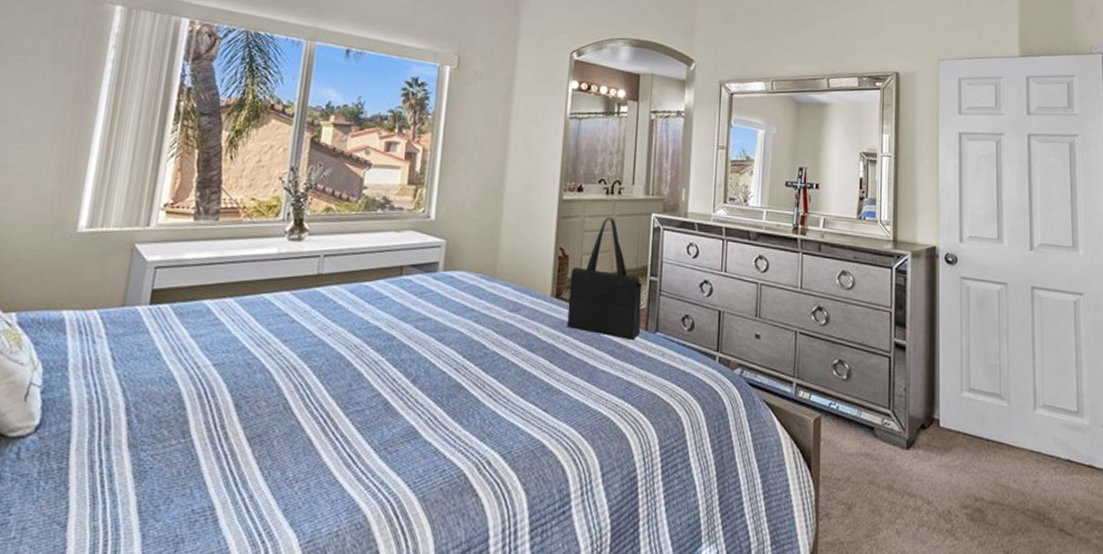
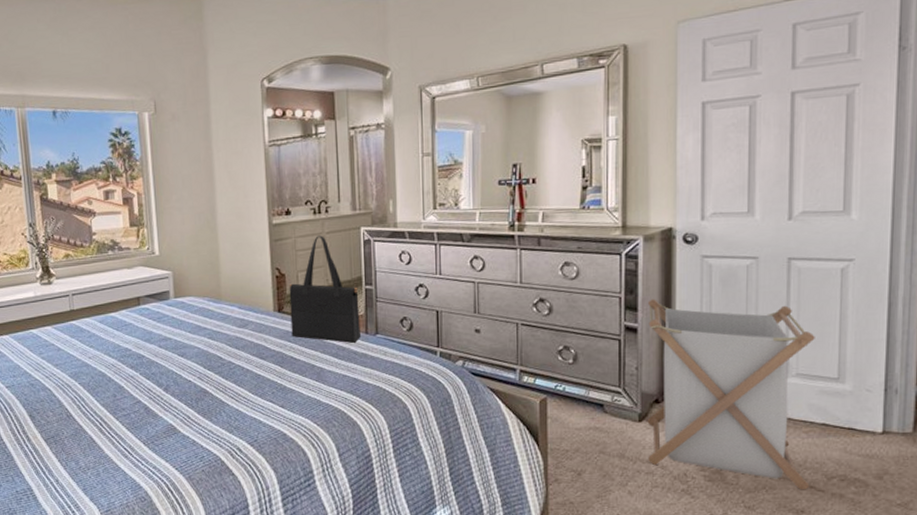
laundry basket: none [914,316,1060,534] -> present [647,298,815,490]

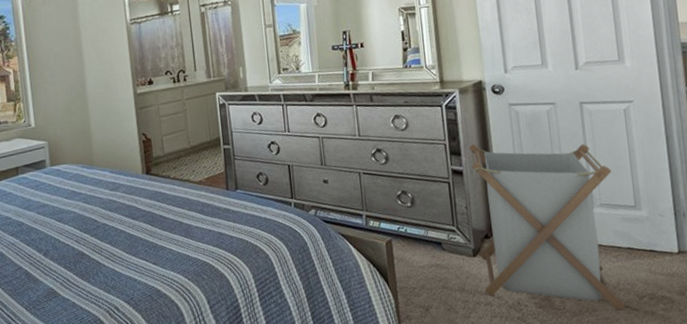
tote bag: present [289,235,361,343] -> none [155,102,222,199]

